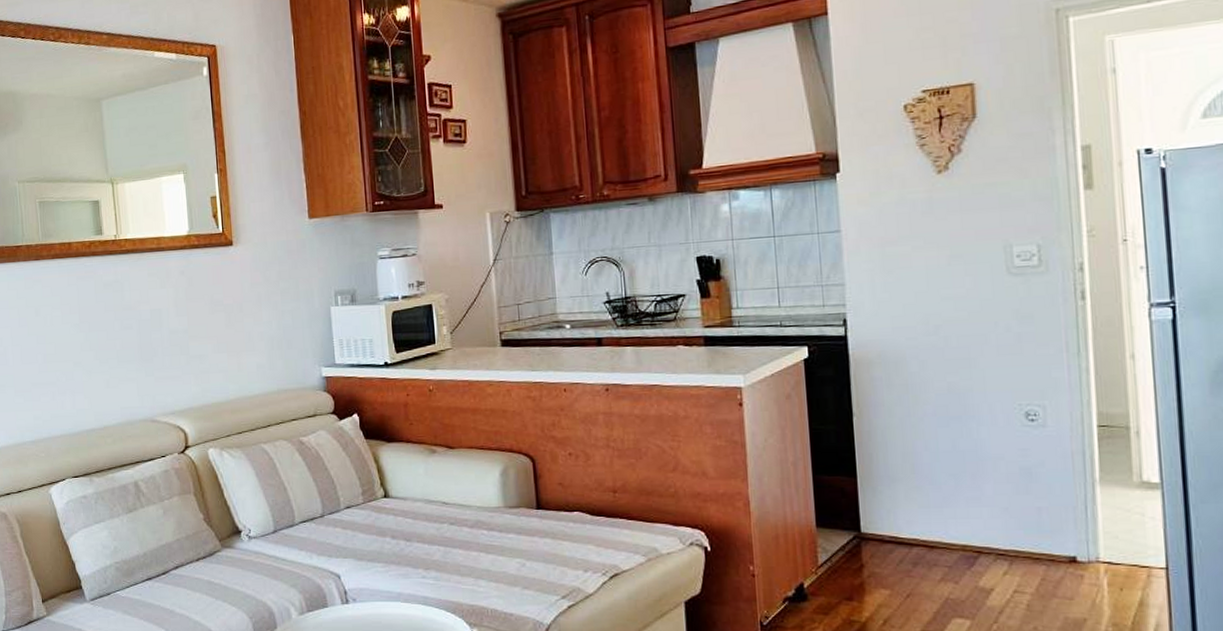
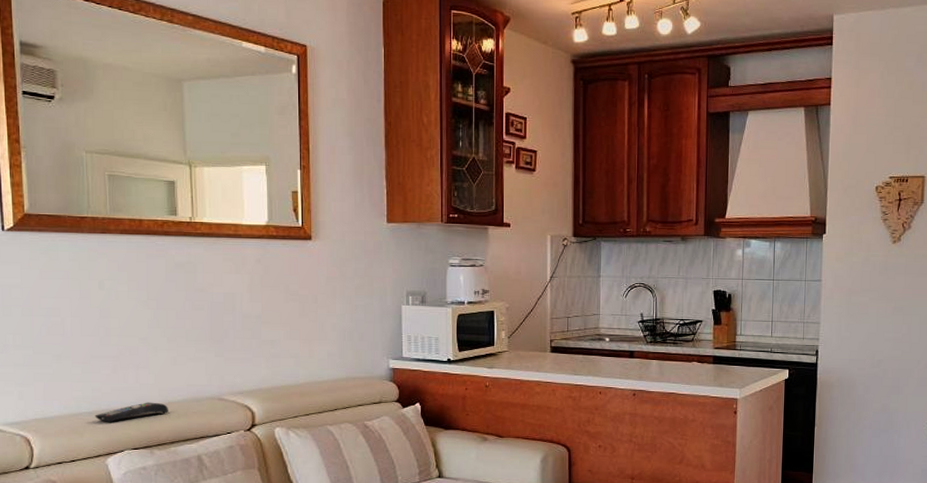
remote control: none [37,427,104,450] -> present [95,402,168,422]

